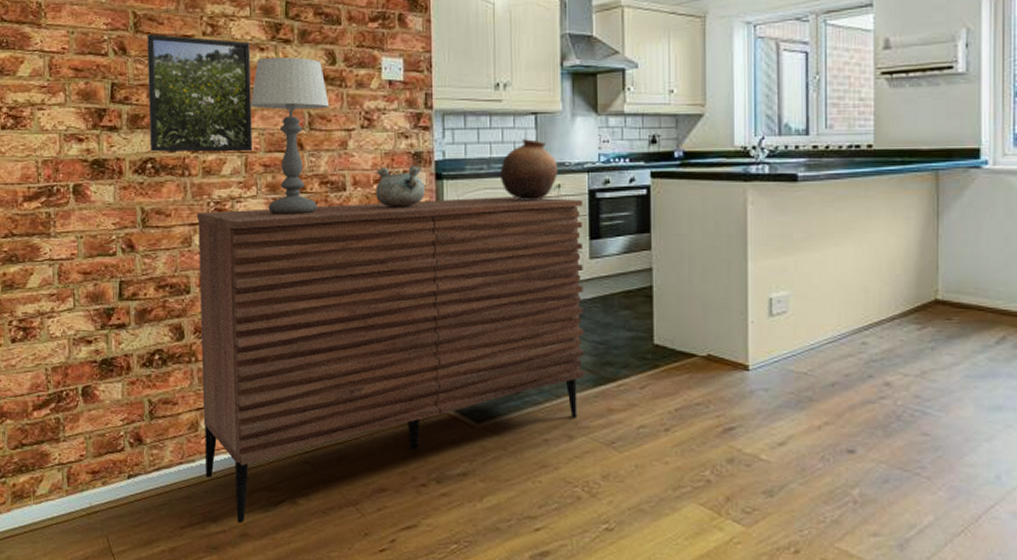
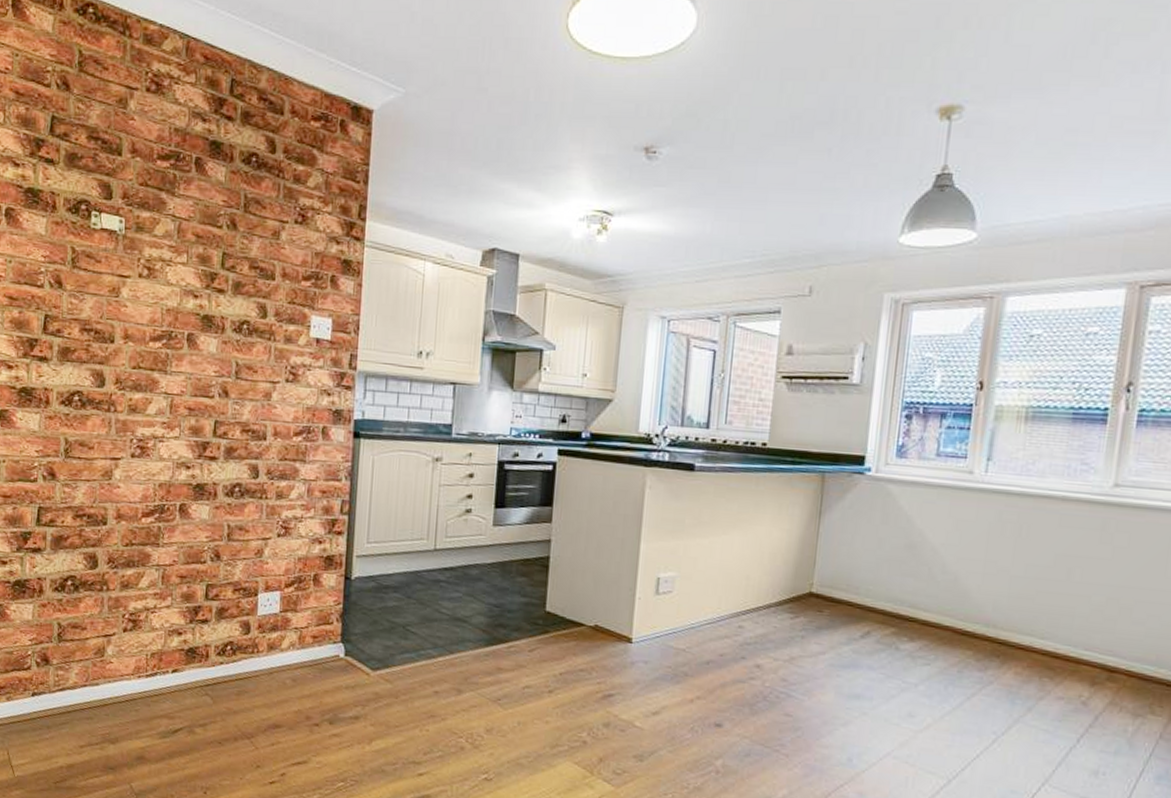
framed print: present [147,33,253,152] -> none [78,270,184,394]
sideboard: present [196,196,585,524] -> none [107,447,492,747]
table lamp: present [250,56,330,214] -> none [180,304,257,459]
decorative bowl: present [376,165,425,208] -> none [294,421,342,462]
pottery: present [499,139,558,201] -> none [414,407,471,467]

